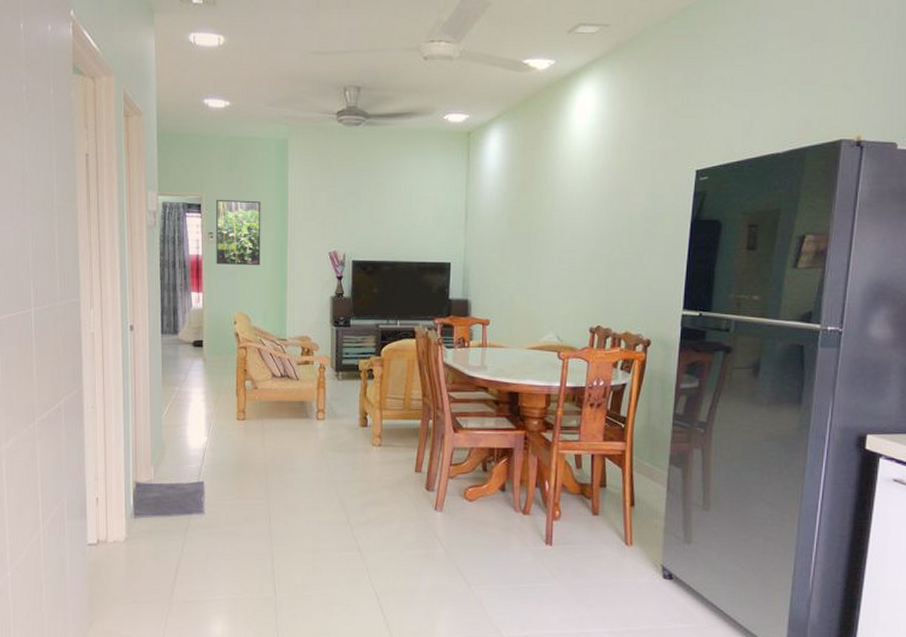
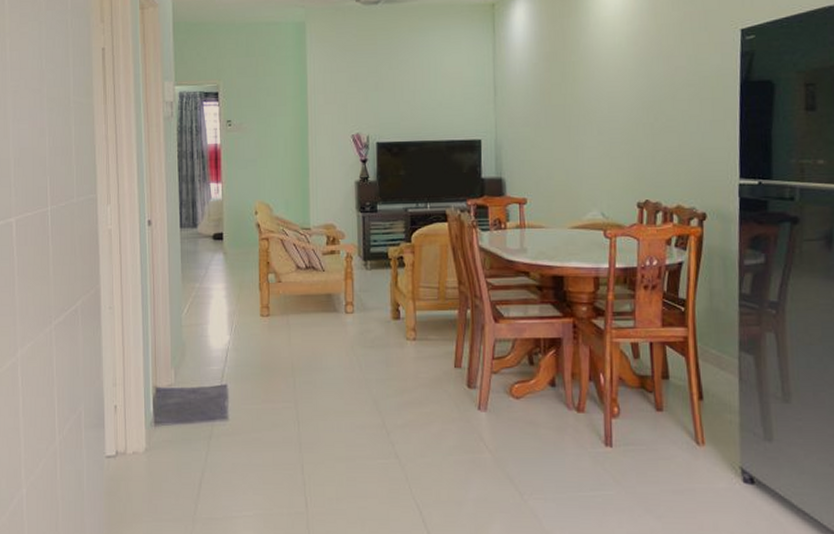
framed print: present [216,199,261,266] -> none [234,85,281,153]

